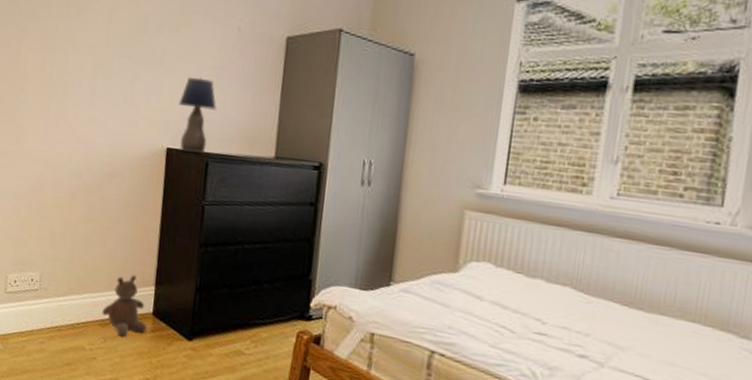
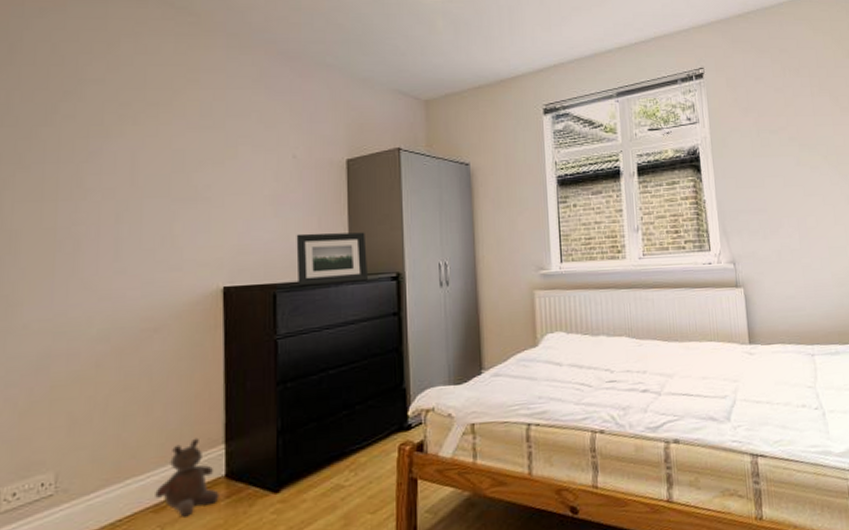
table lamp: present [178,77,217,154] -> none [232,208,278,289]
picture frame: none [227,108,295,166] -> present [296,232,368,287]

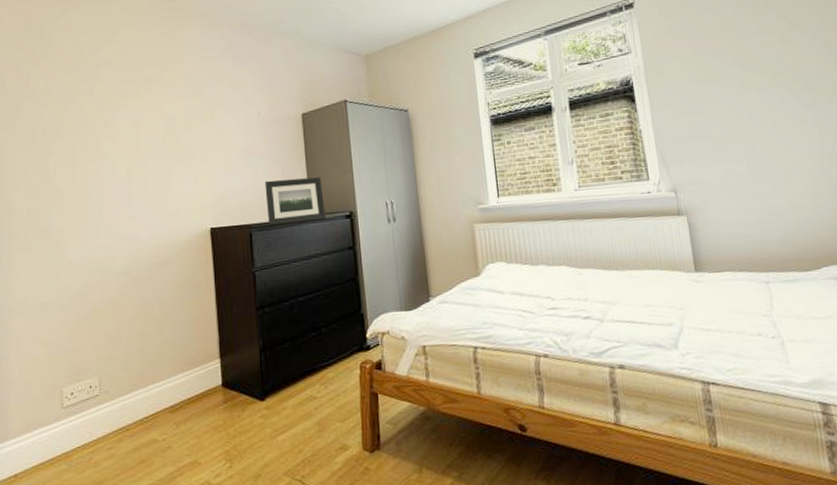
teddy bear: present [155,438,219,517] -> none [170,353,219,417]

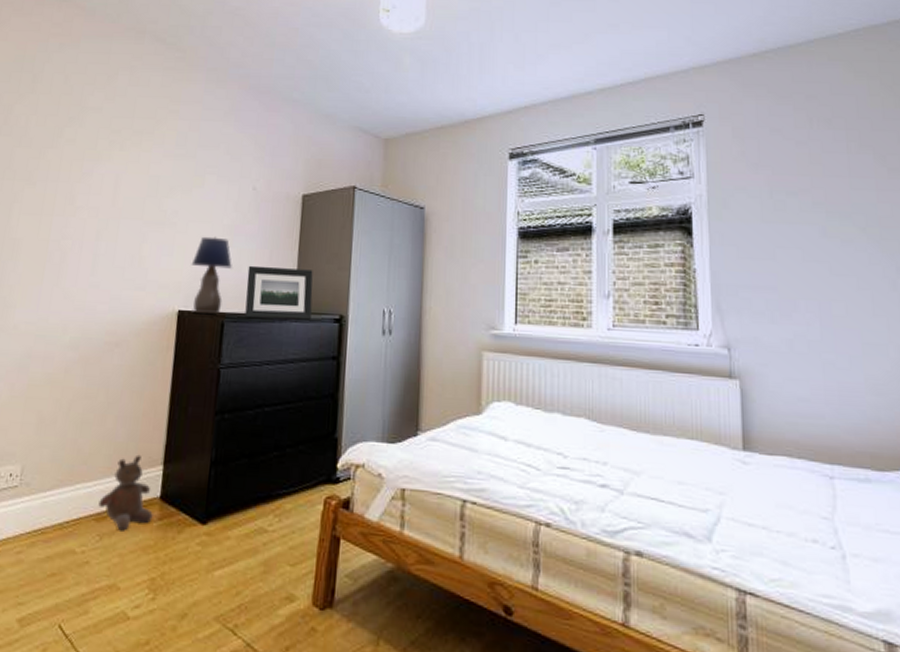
teddy bear: none [170,353,219,417] -> present [98,454,153,531]
table lamp: none [215,160,251,229] -> present [191,236,232,315]

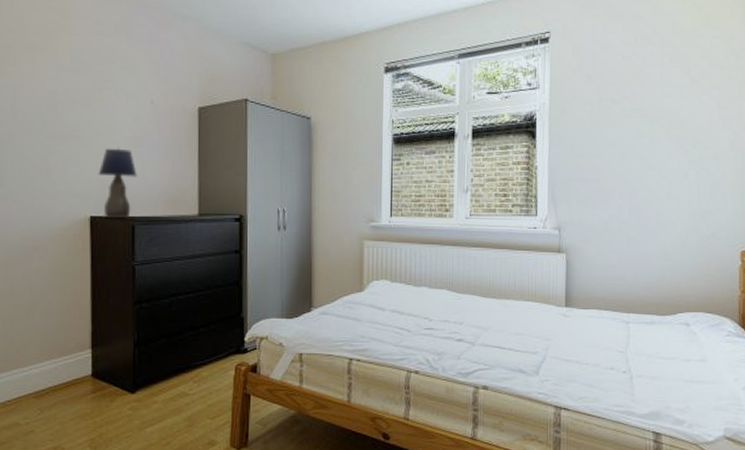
teddy bear: present [98,454,153,531] -> none [36,342,87,404]
picture frame: present [244,265,313,320] -> none [152,173,214,221]

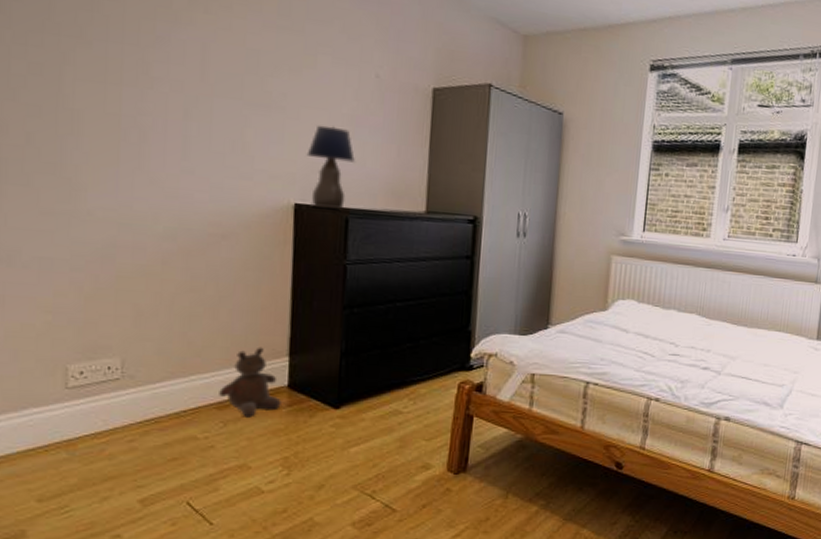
teddy bear: none [36,342,87,404] -> present [219,347,281,418]

